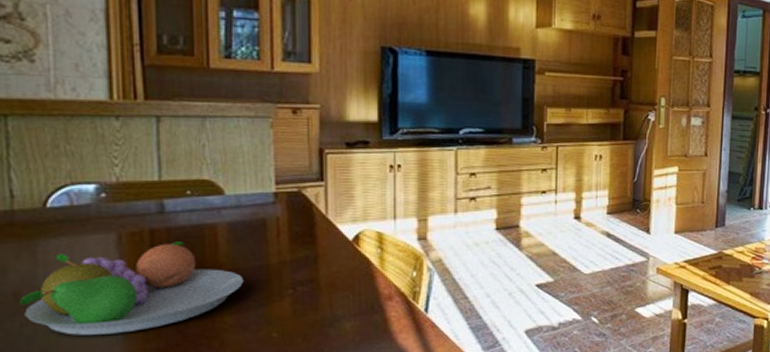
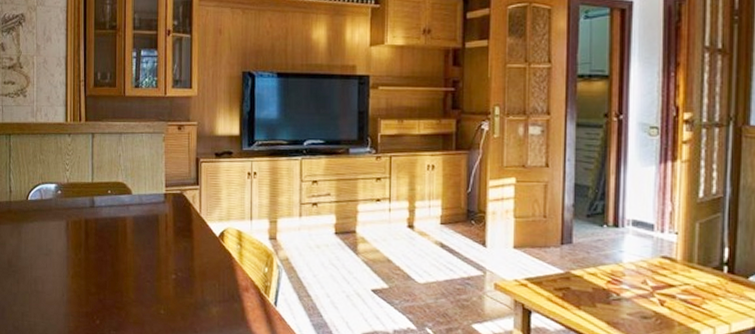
fruit bowl: present [20,242,245,335] -> none [11,230,143,298]

